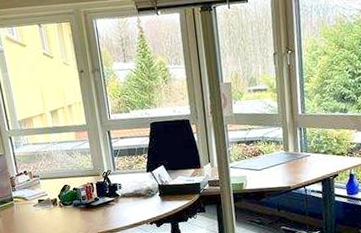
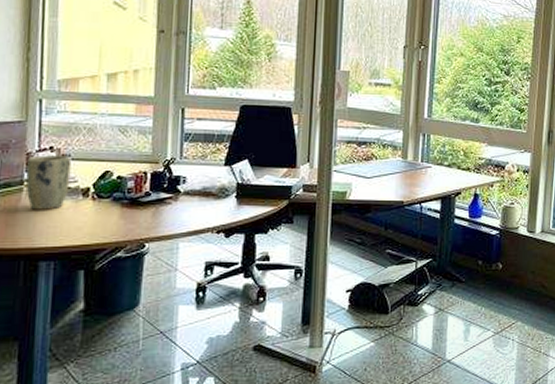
plant pot: none [12,176,43,218] -> present [25,155,72,210]

